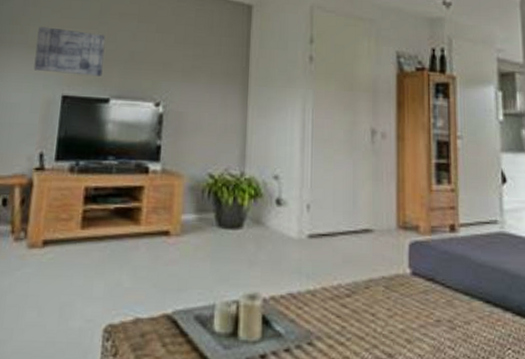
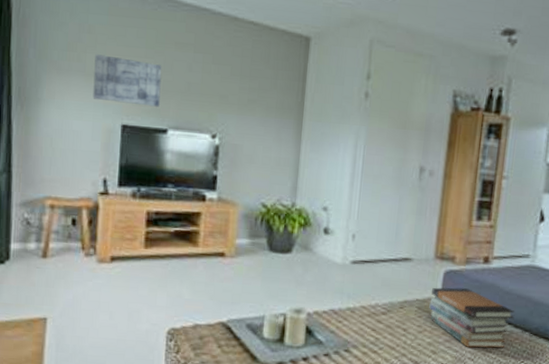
book stack: none [397,260,492,333] -> present [429,287,515,348]

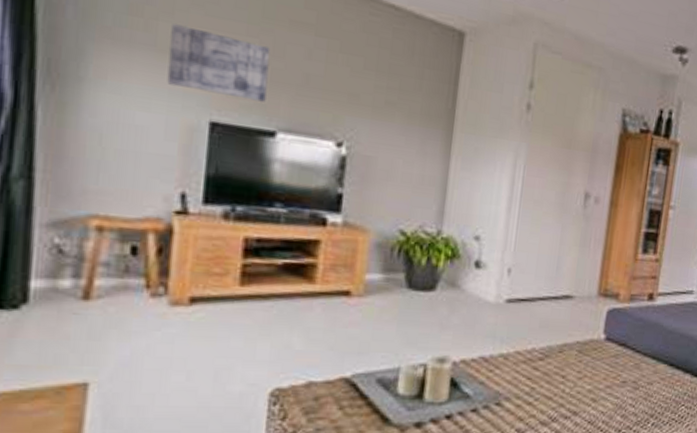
book stack: present [429,287,515,348] -> none [590,327,678,393]

